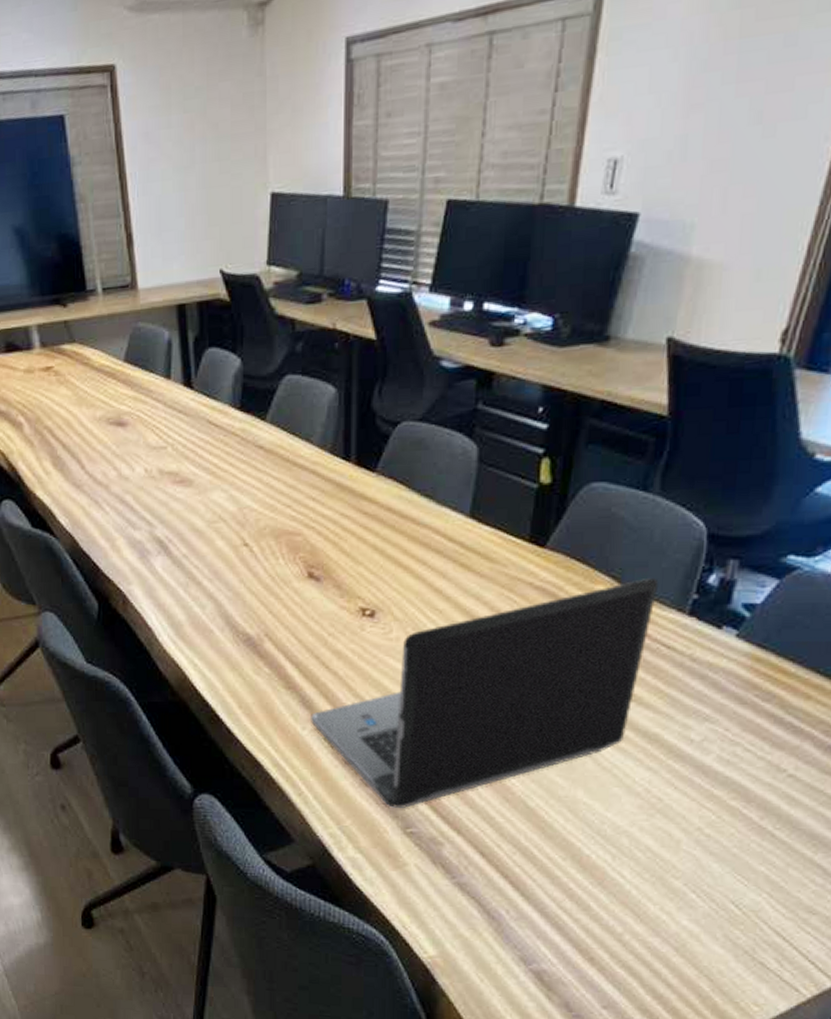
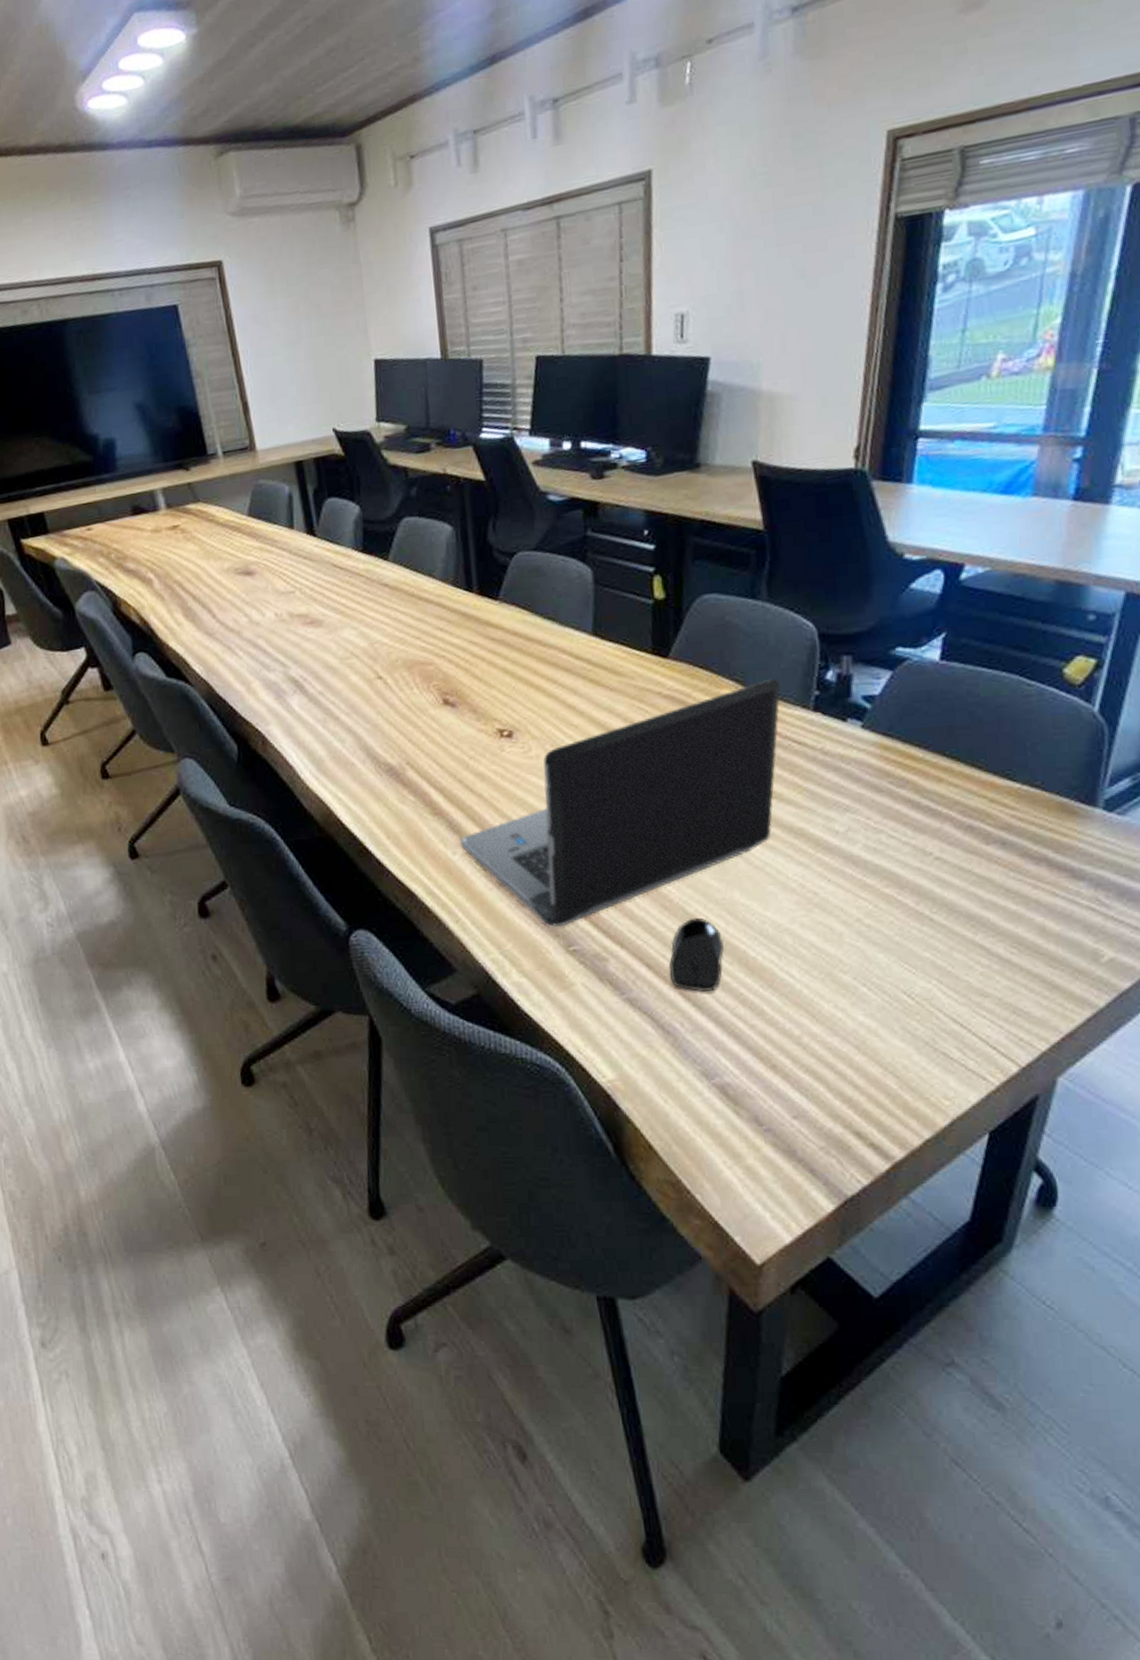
computer mouse: none [503,812,560,884] -> present [669,917,724,993]

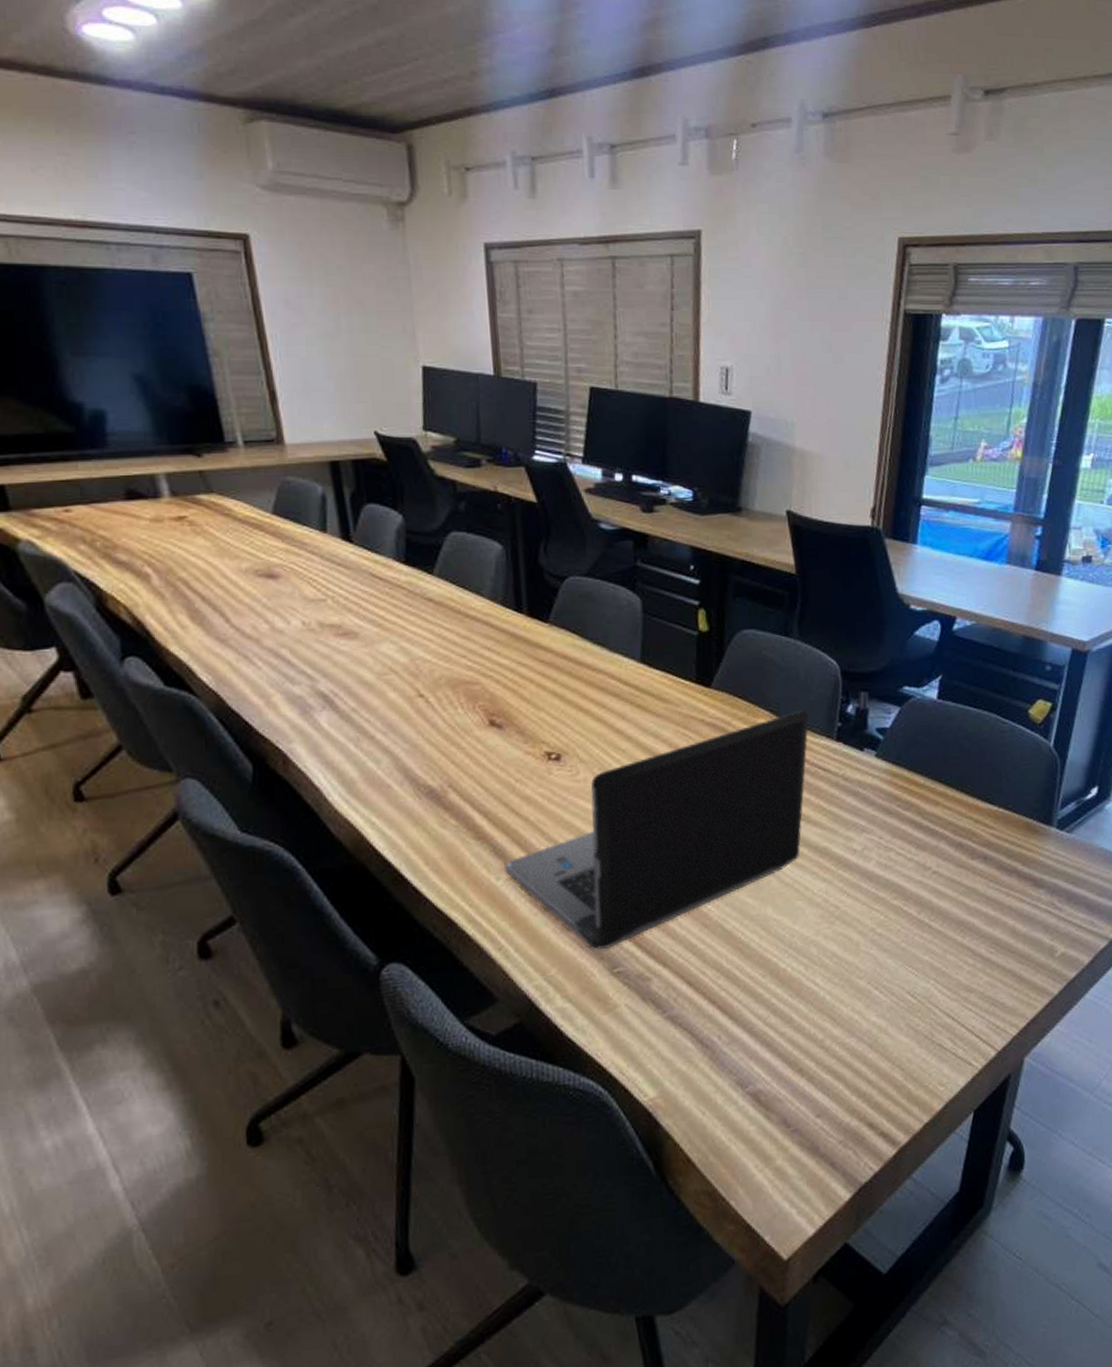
computer mouse: present [669,917,724,993] -> none [708,934,758,1006]

